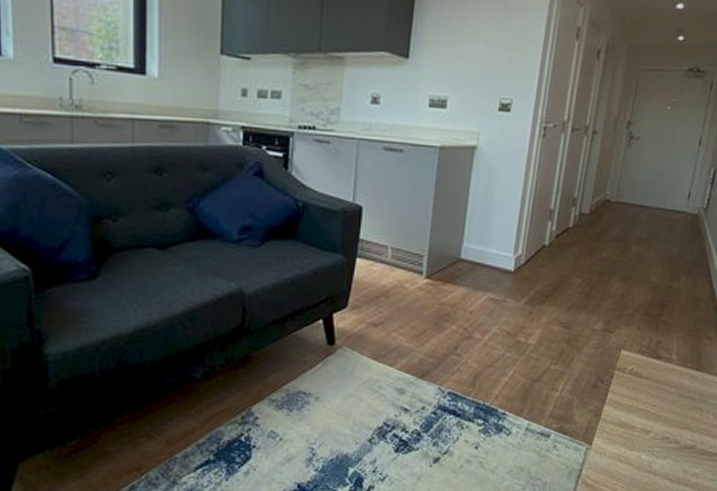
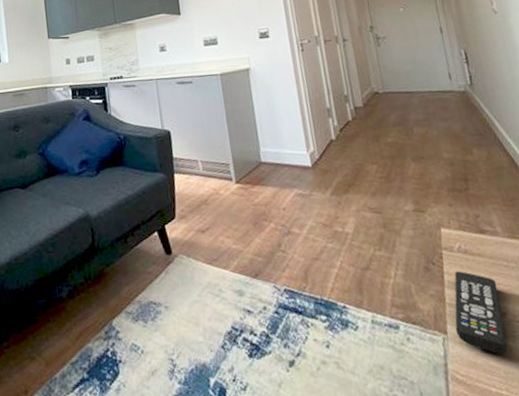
remote control: none [600,390,653,465] -> present [454,270,508,355]

